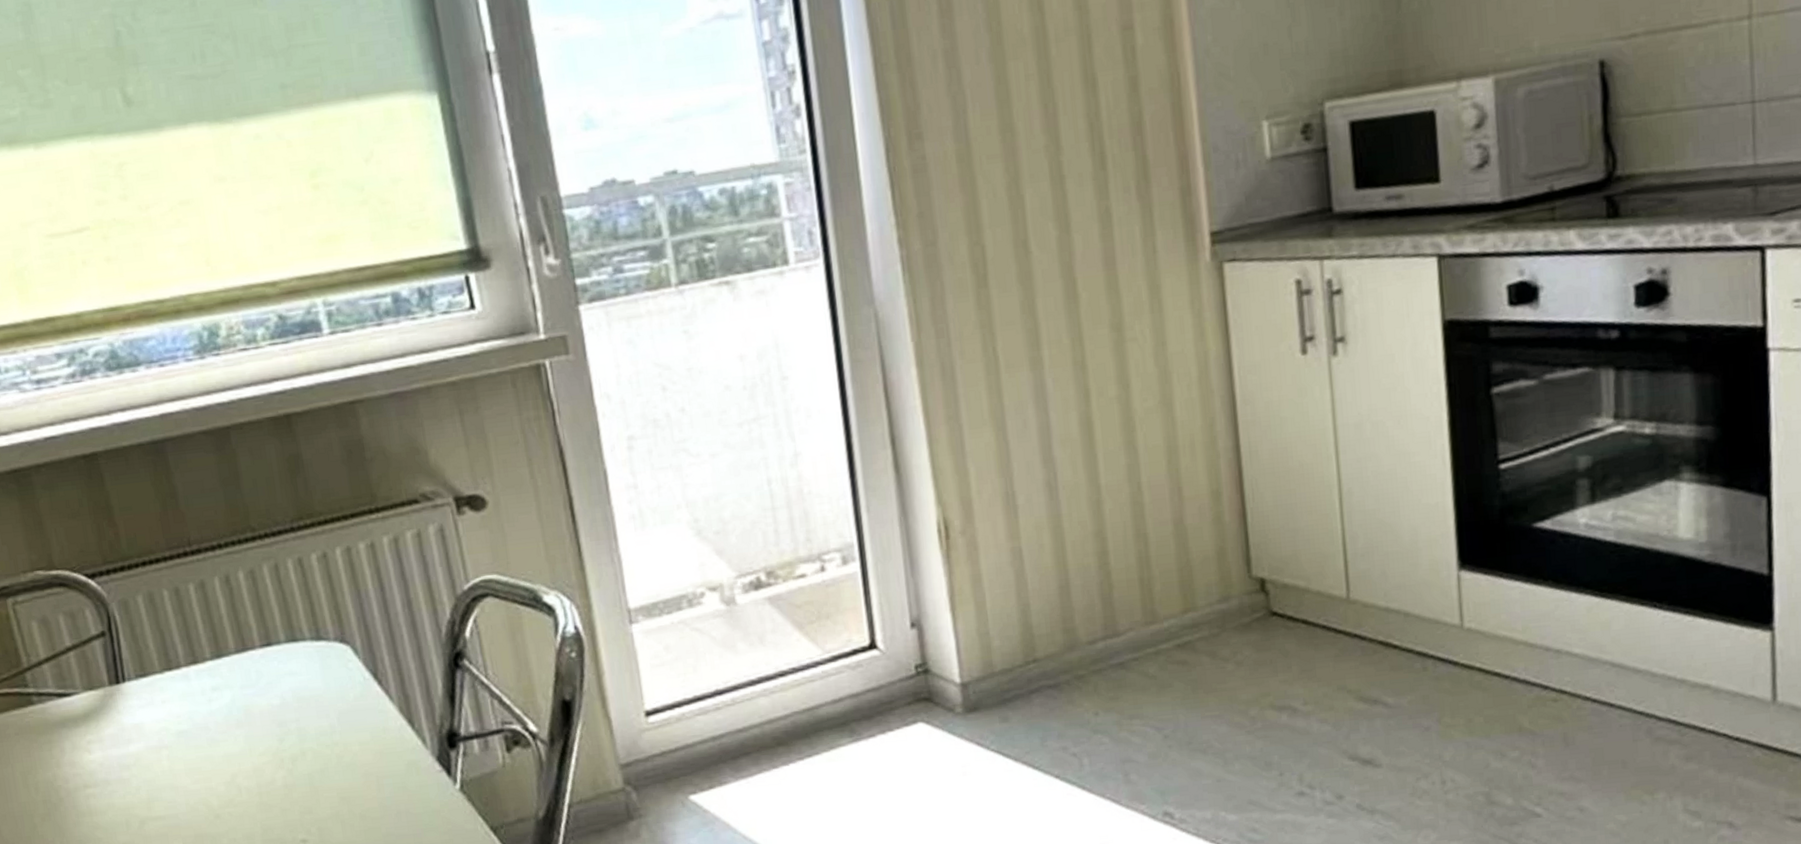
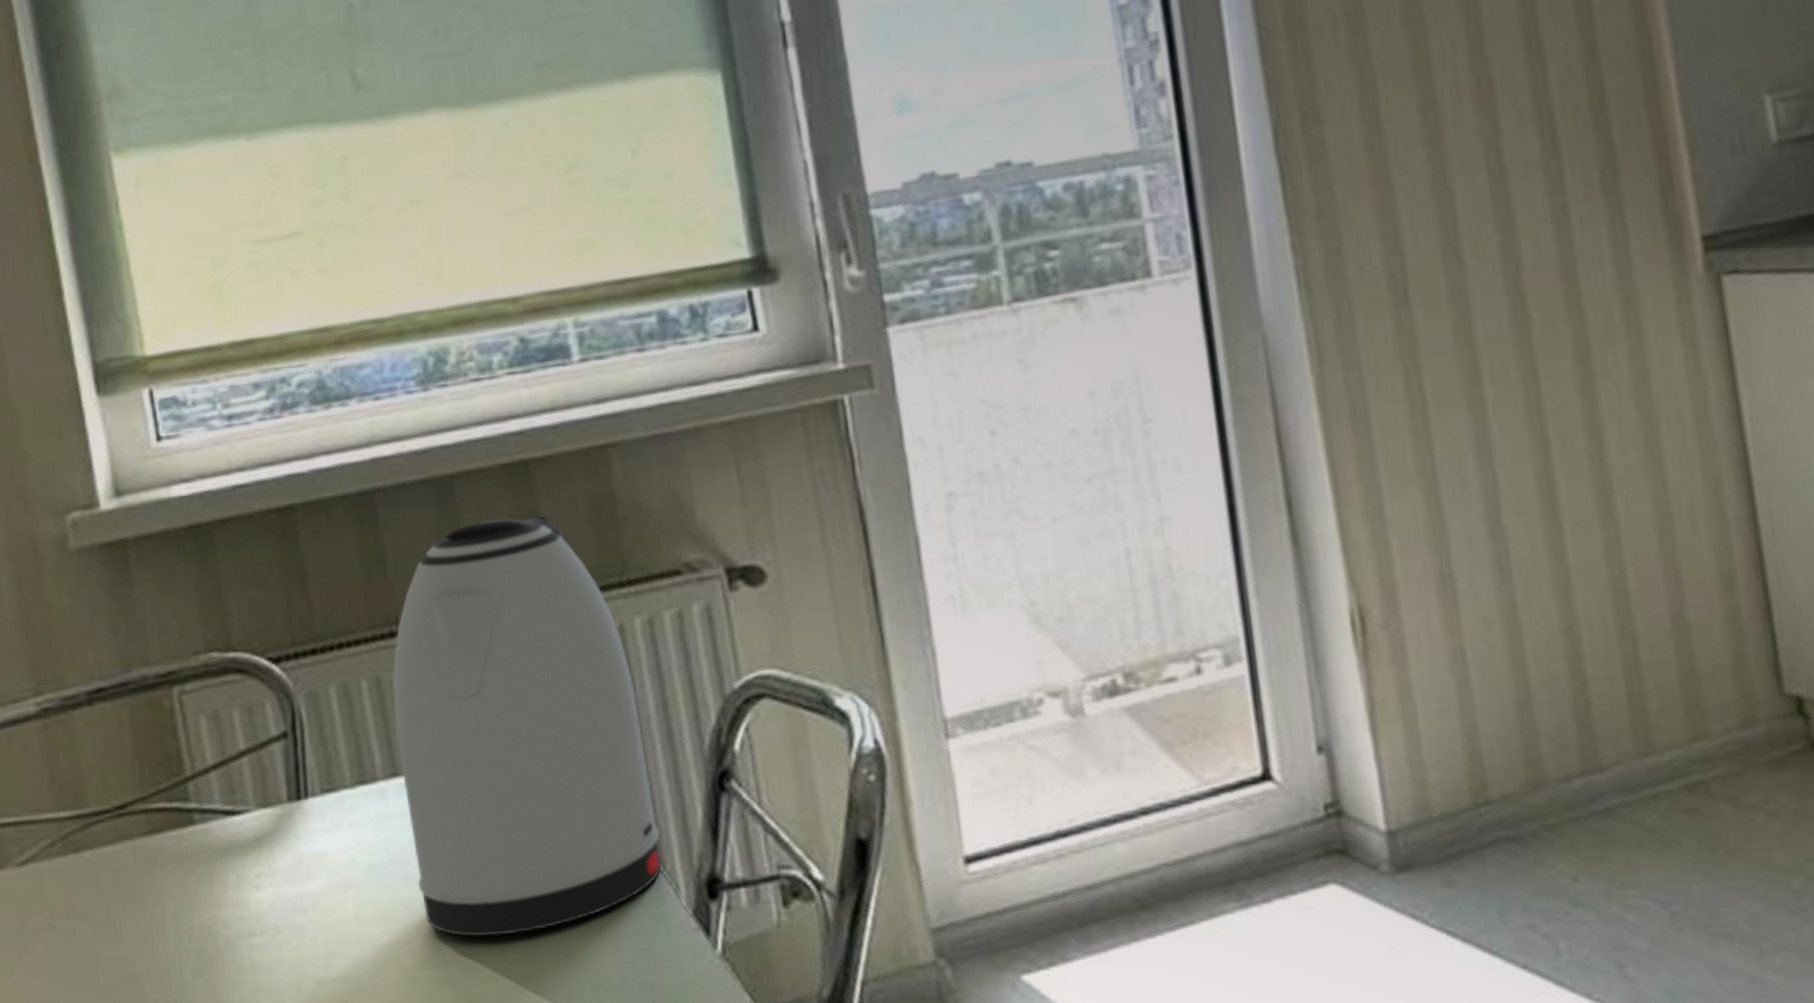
kettle: none [188,458,412,783] -> present [393,515,663,937]

